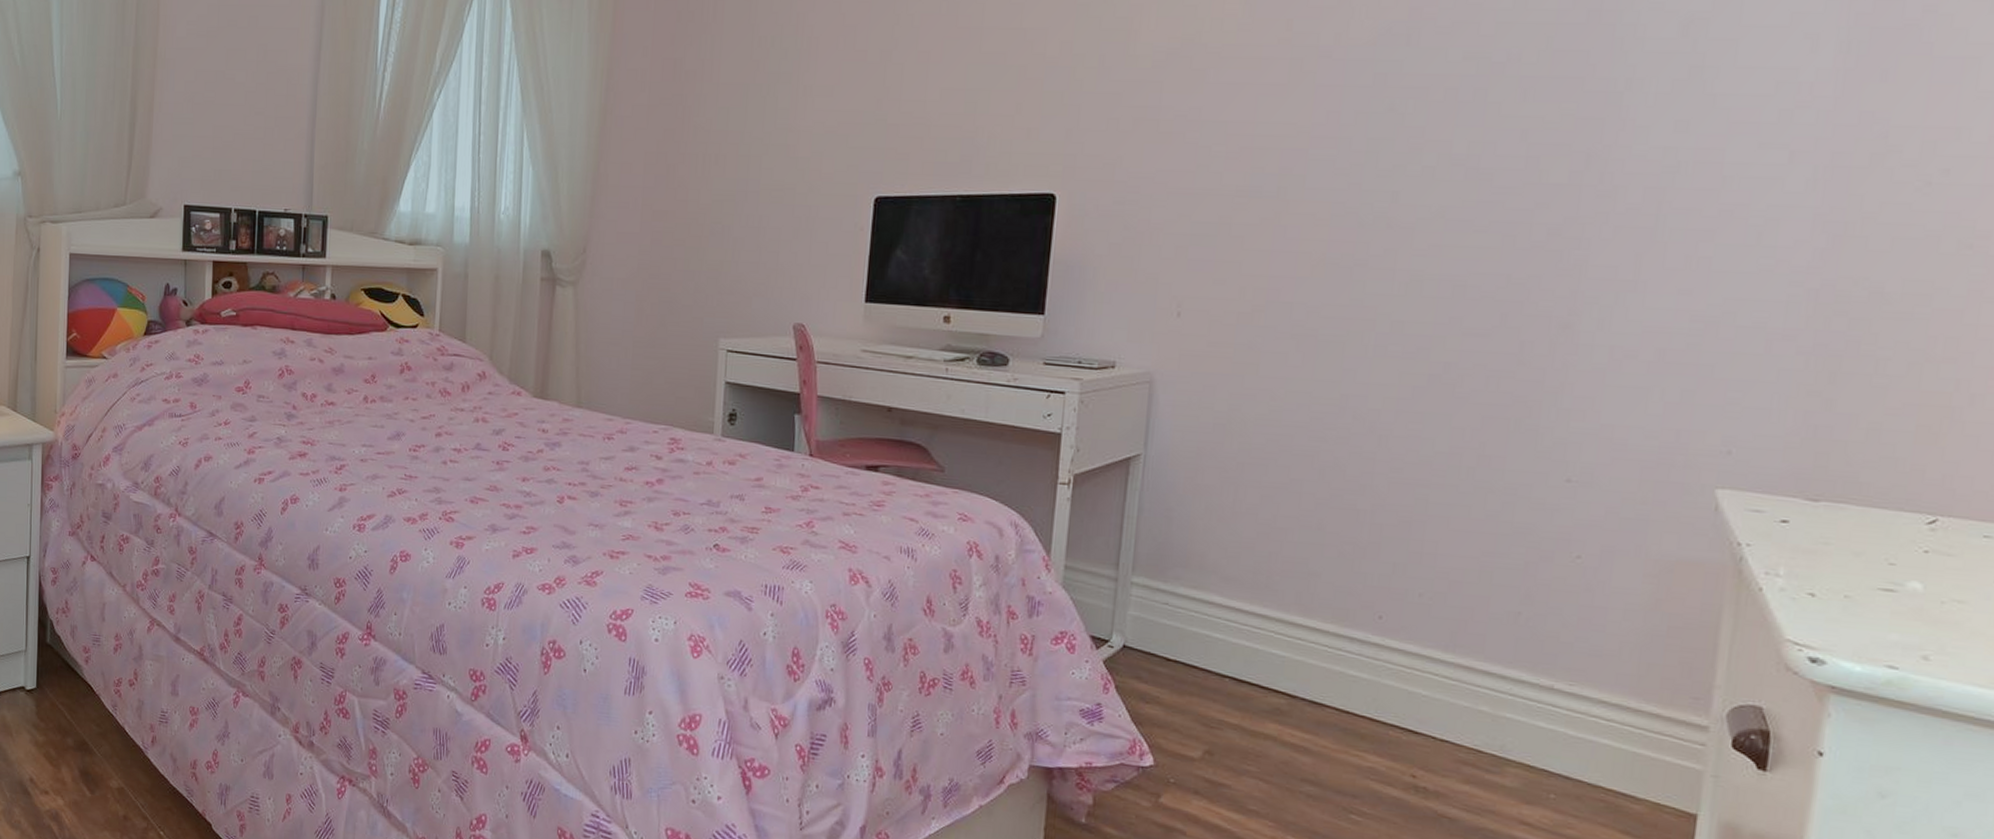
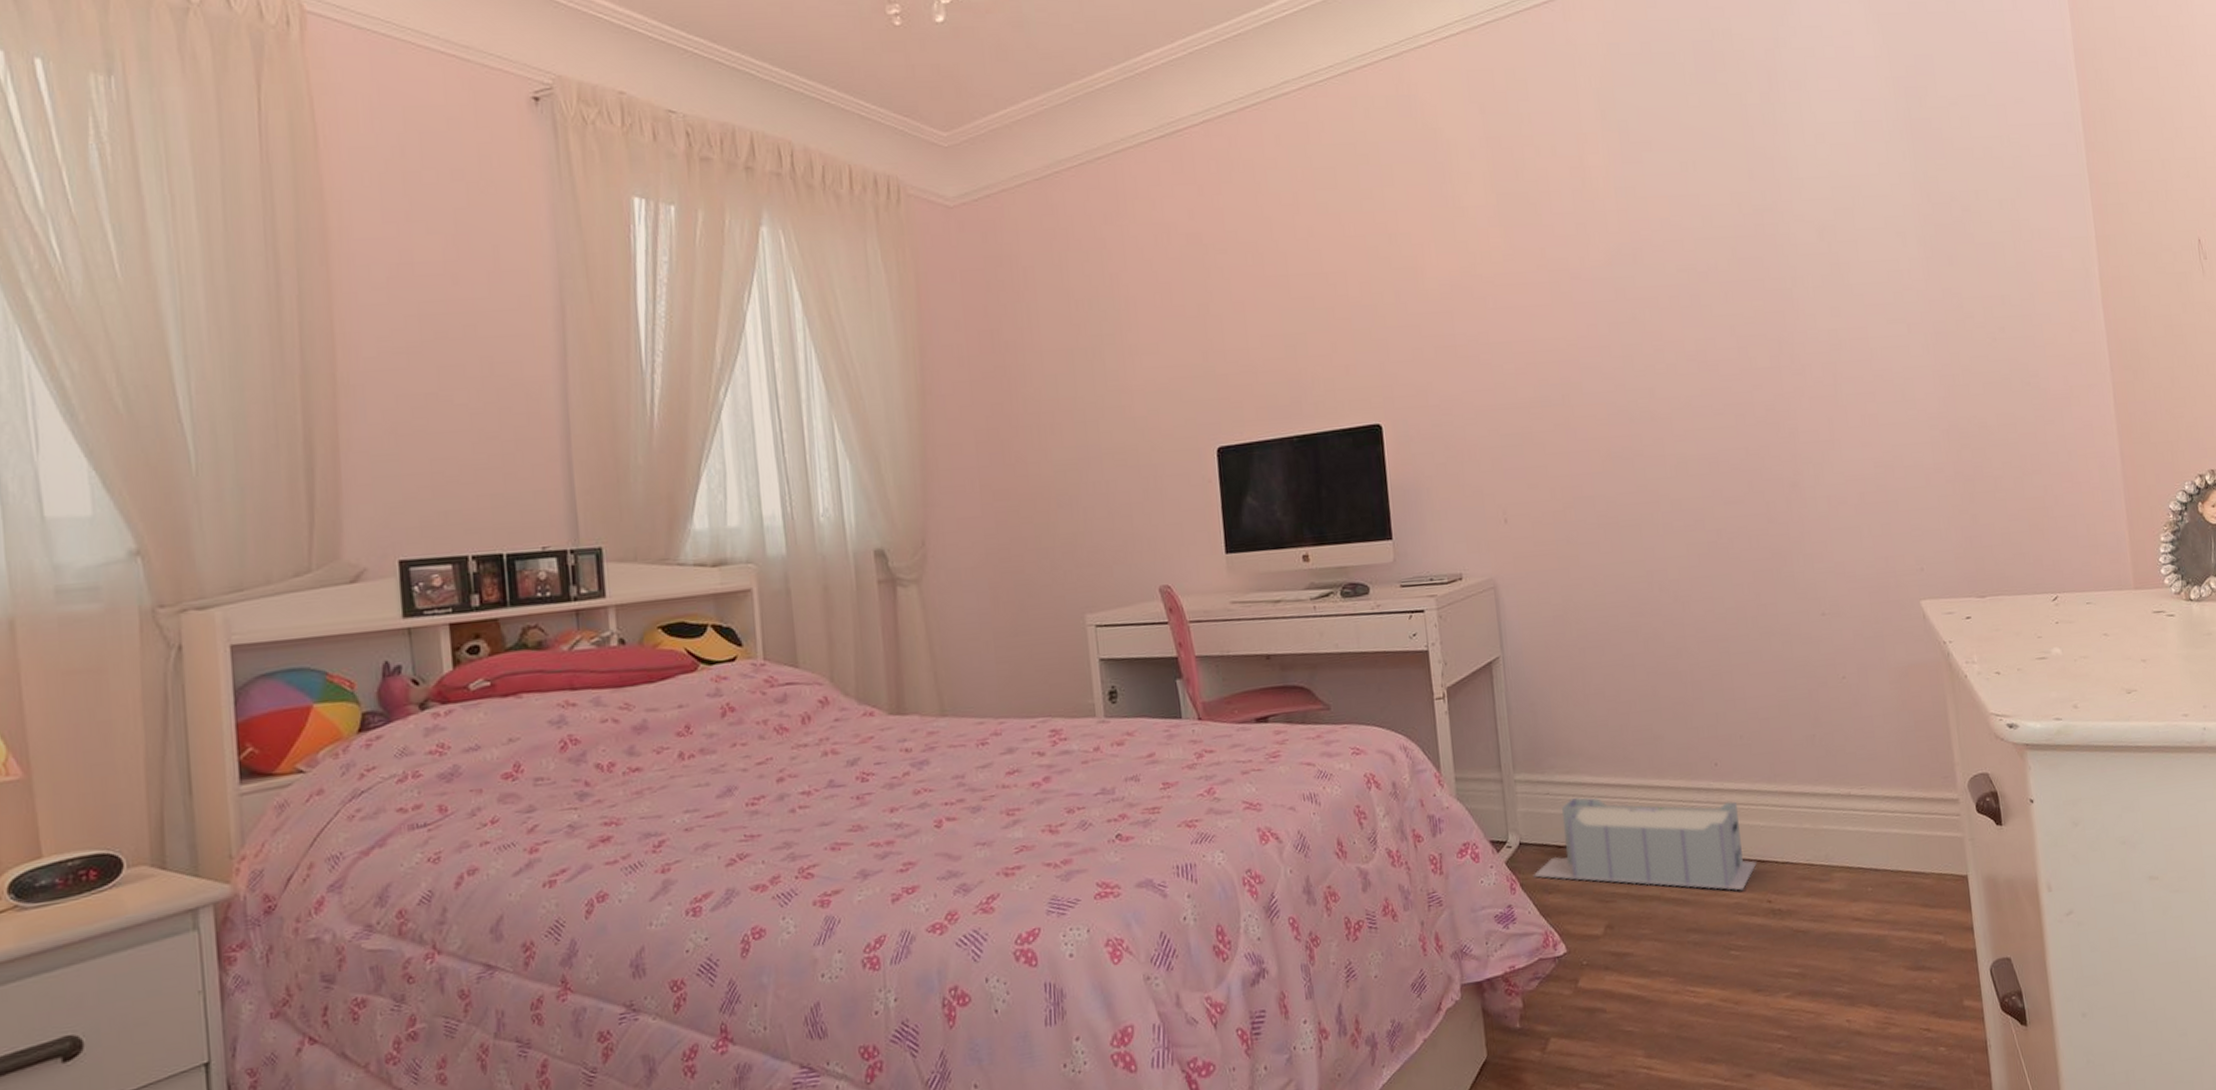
storage bin: none [1131,614,1407,757] -> present [1533,797,1757,891]

